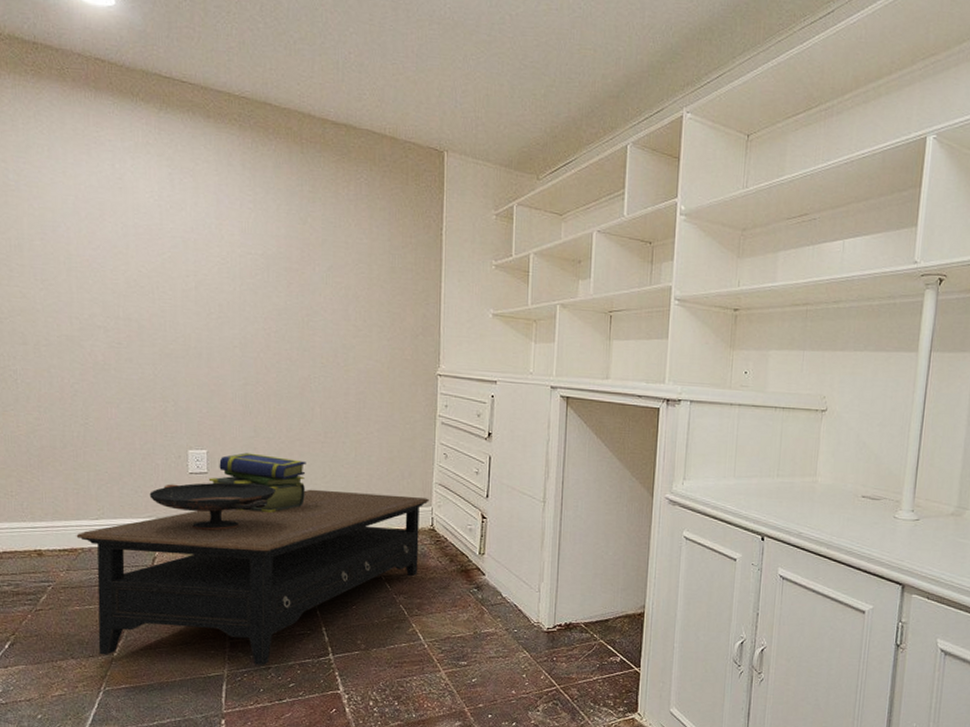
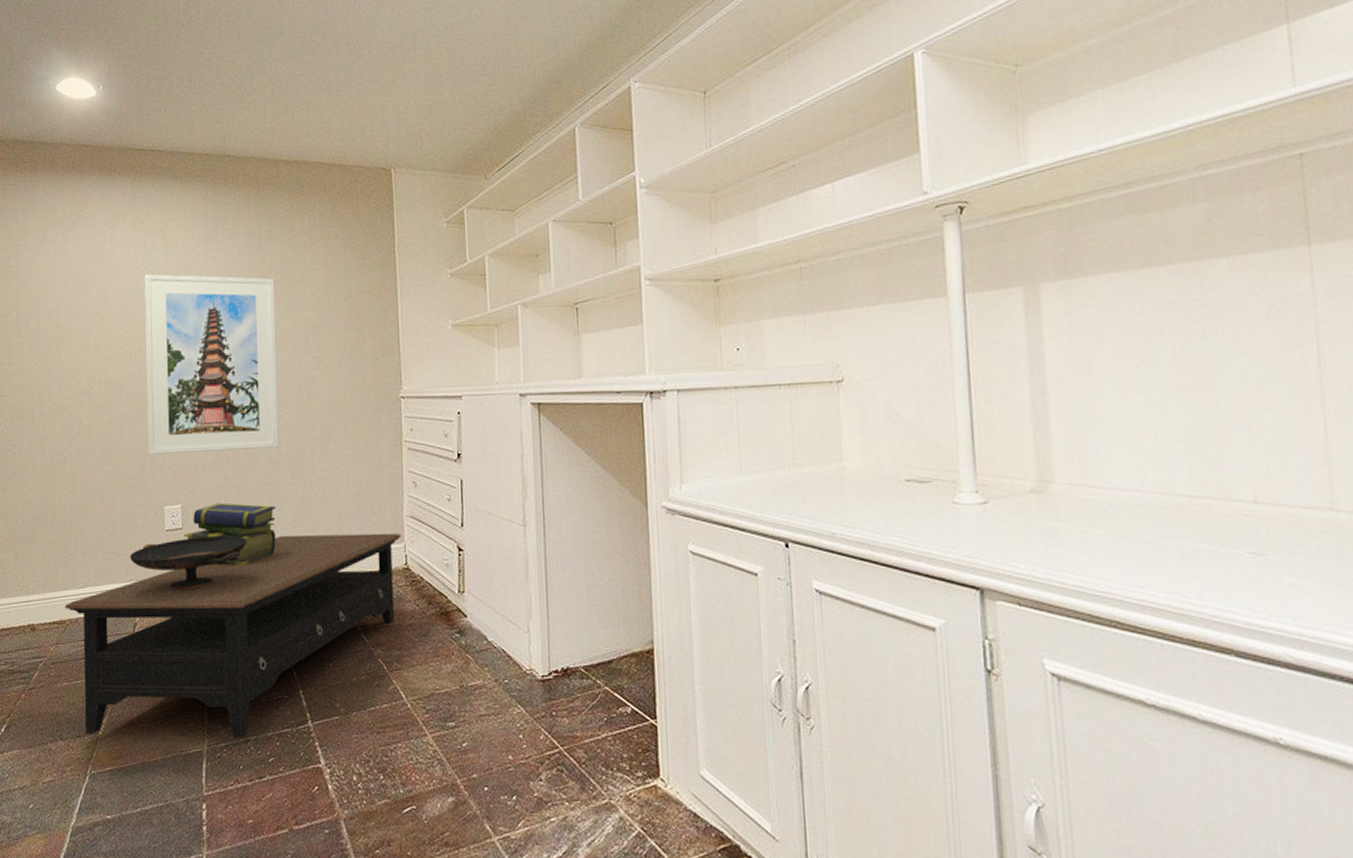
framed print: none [170,214,316,407] -> present [144,274,280,455]

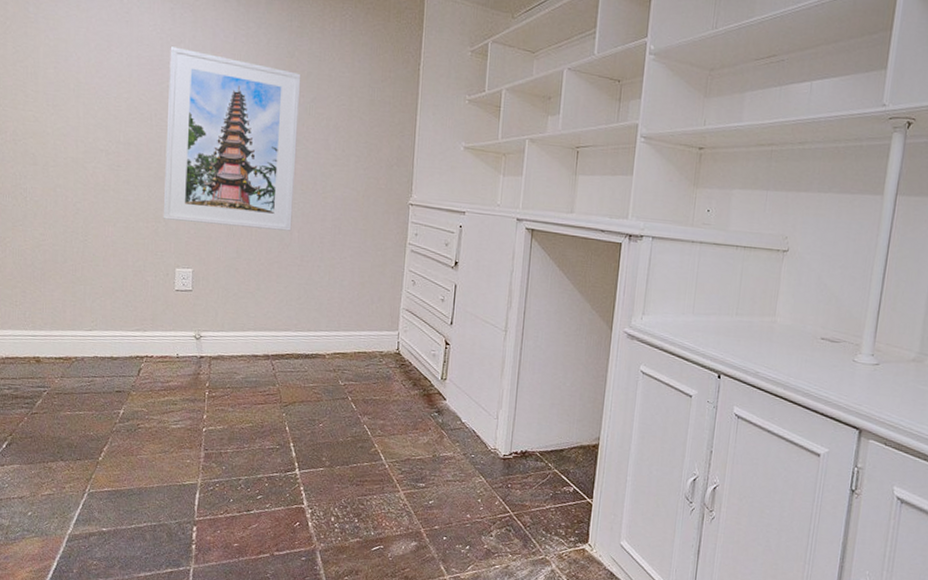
coffee table: present [64,533,401,738] -> none [71,309,396,477]
decorative bowl: present [130,535,247,590] -> none [138,299,253,346]
stack of books: present [183,502,276,566] -> none [192,272,283,331]

